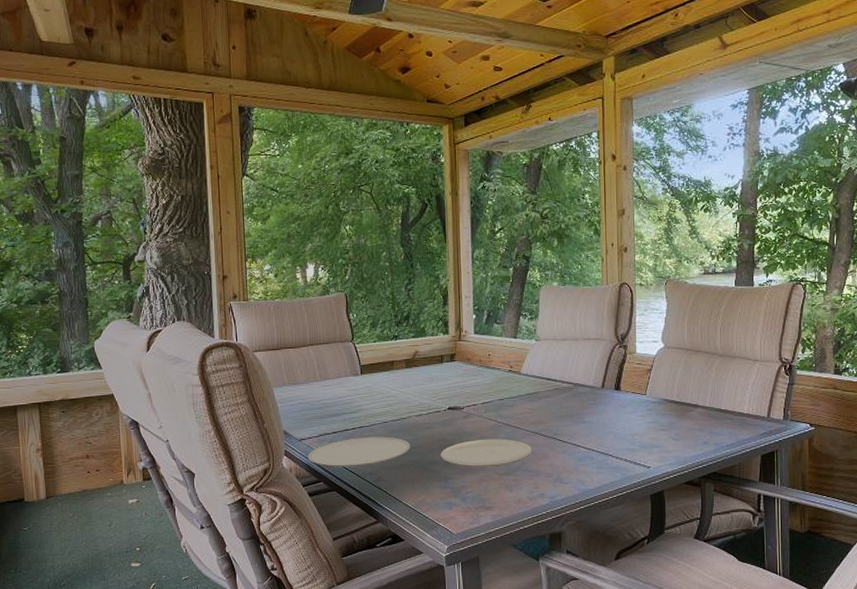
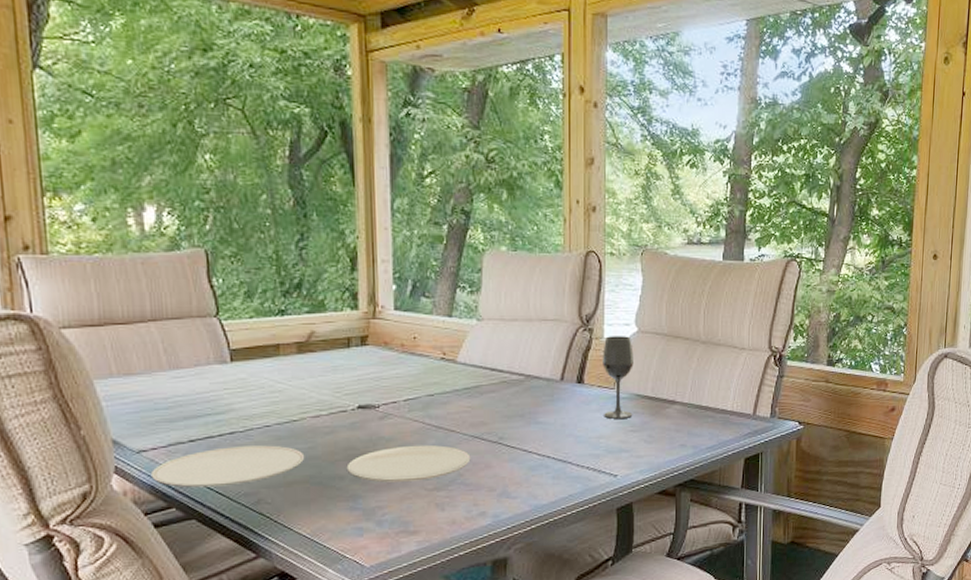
wine glass: none [635,351,661,420] -> present [603,336,634,420]

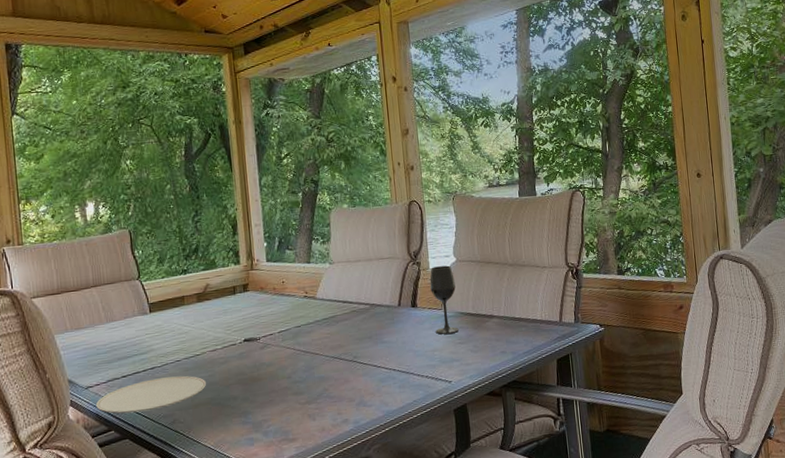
plate: present [346,444,471,483] -> none [238,366,333,400]

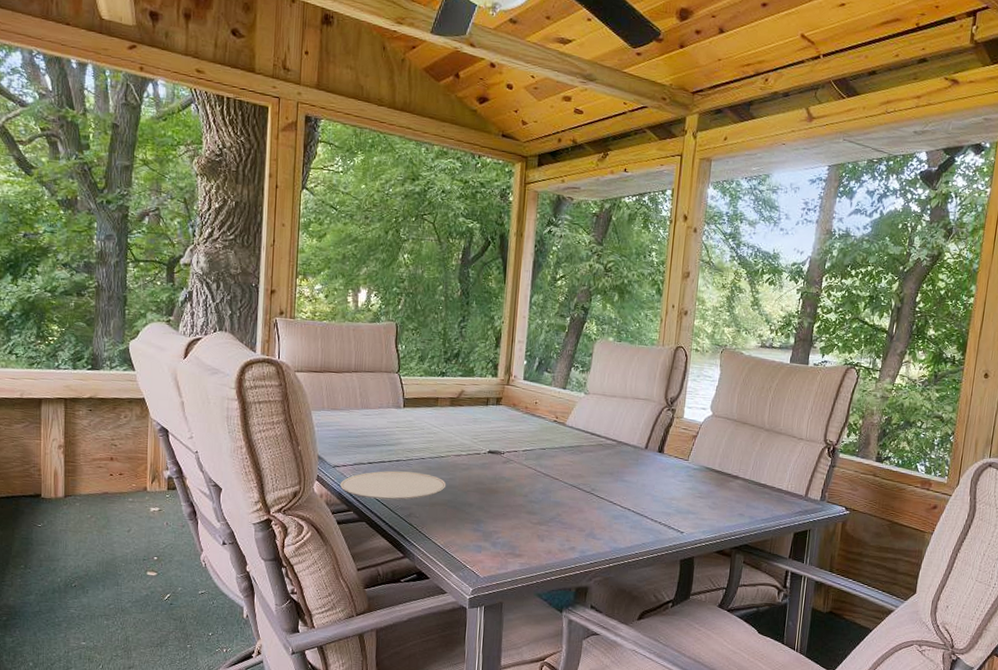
wine glass: present [429,265,458,335] -> none [677,417,707,487]

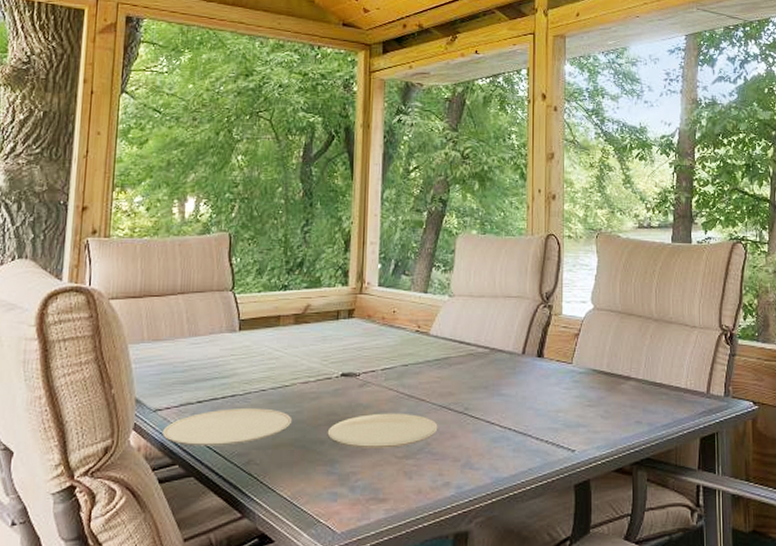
plate: none [475,486,568,515] -> present [327,413,438,449]

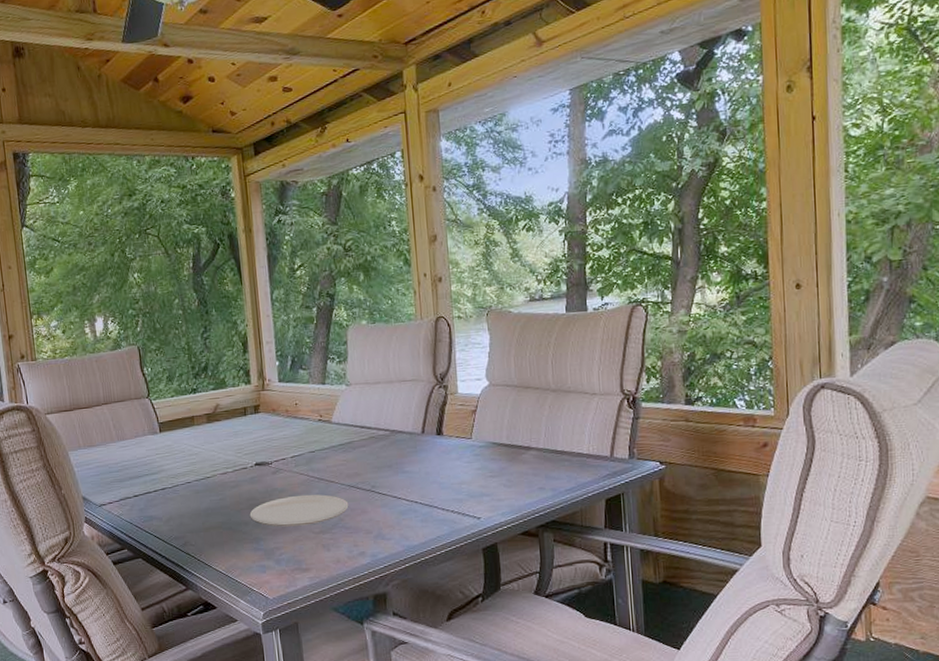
plate: present [163,408,293,447] -> none [109,498,218,533]

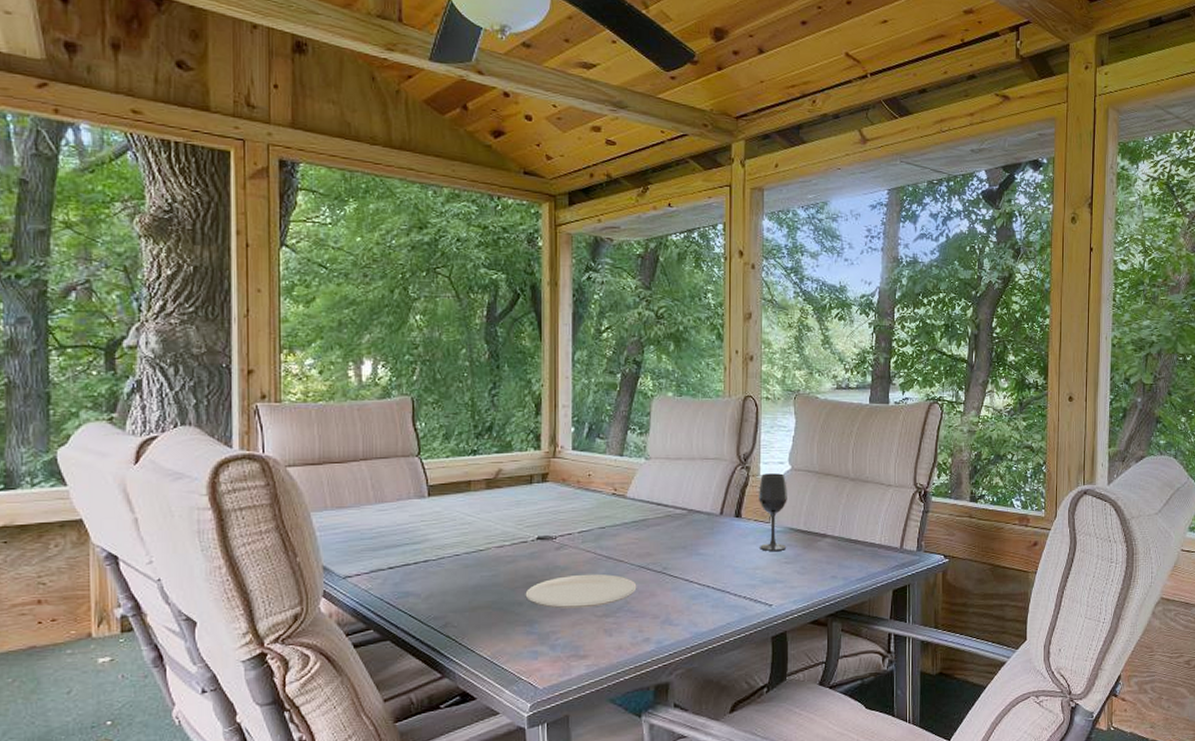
wine glass: none [458,389,490,467] -> present [759,473,787,552]

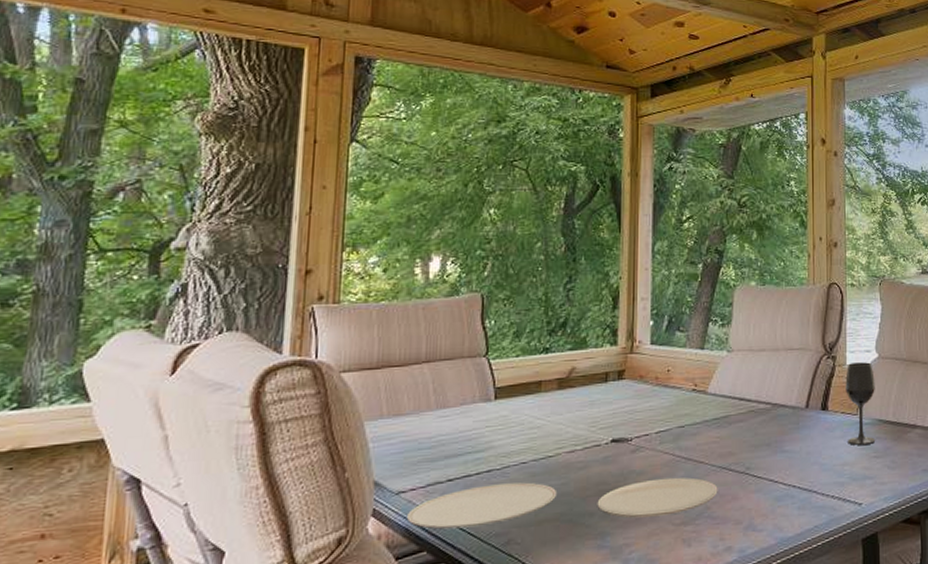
plate: none [355,572,489,612] -> present [407,482,558,530]

